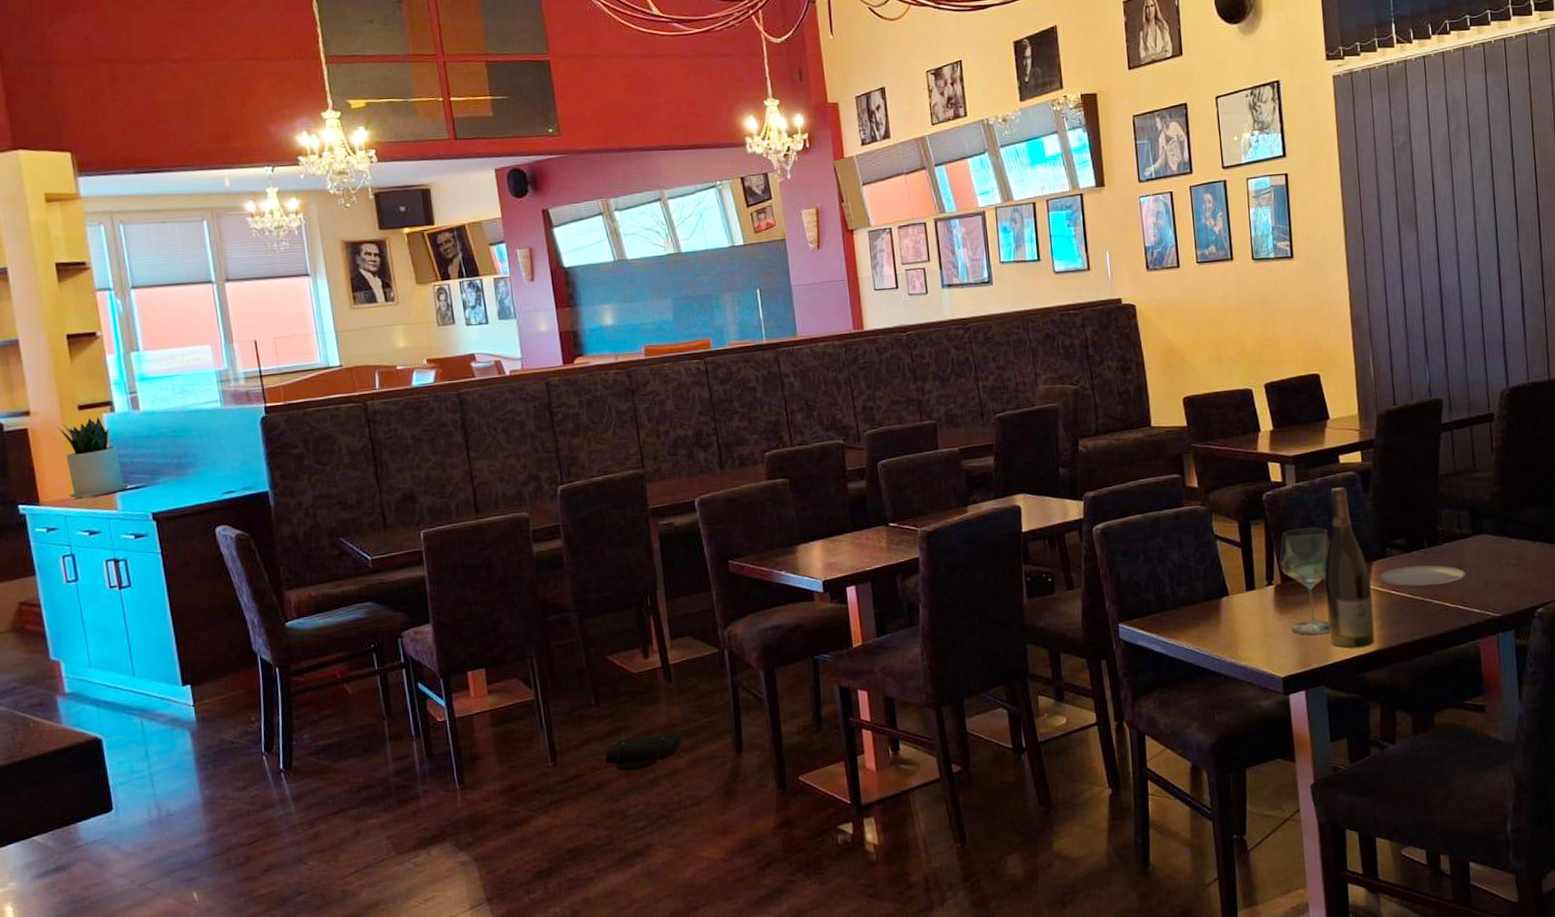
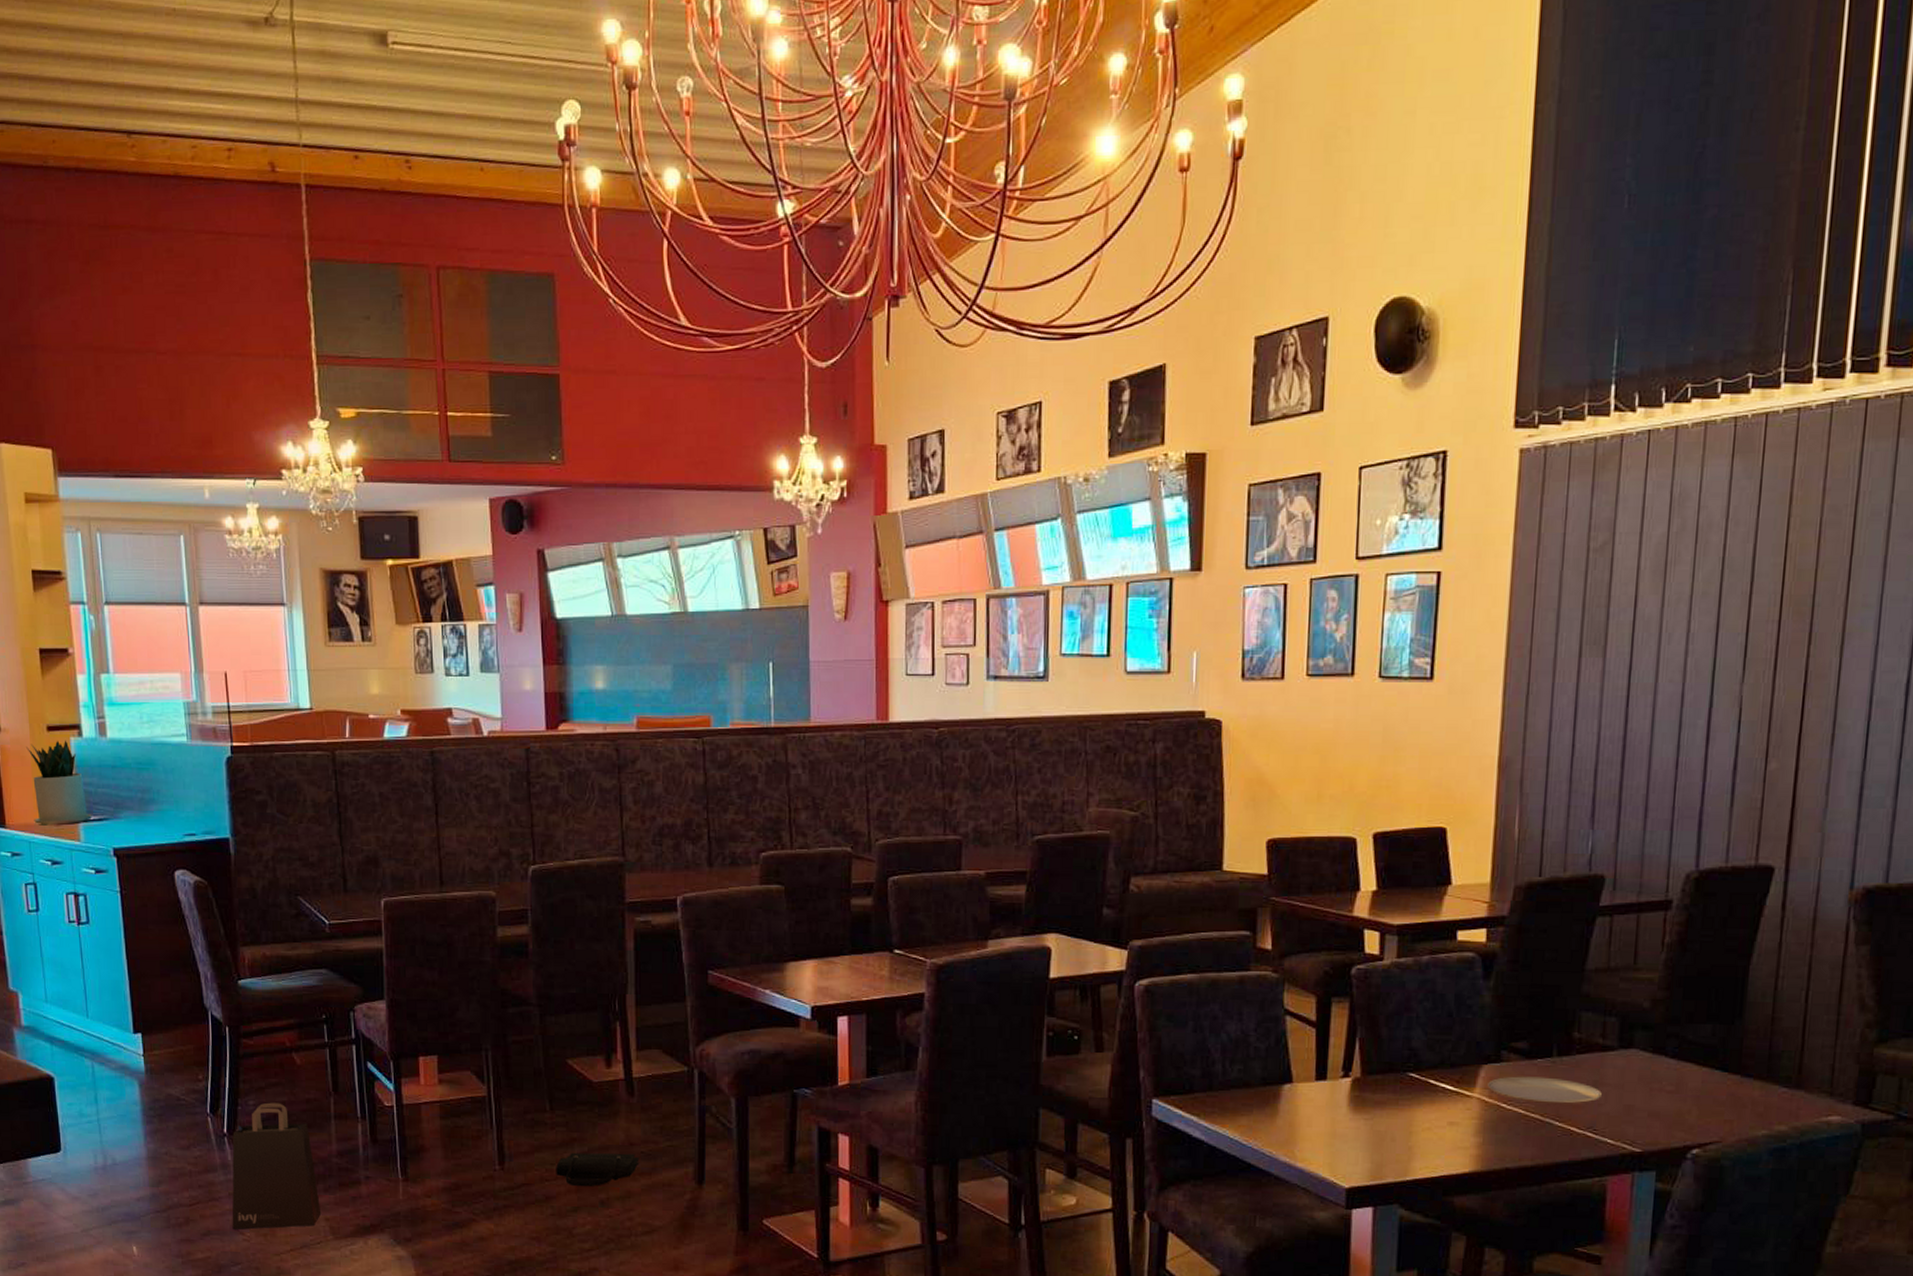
shopping bag: none [289,732,383,860] -> present [232,1102,322,1230]
wine glass: present [1279,527,1330,635] -> none [1362,1014,1431,1144]
wine bottle: present [1323,487,1375,648] -> none [1413,970,1477,1166]

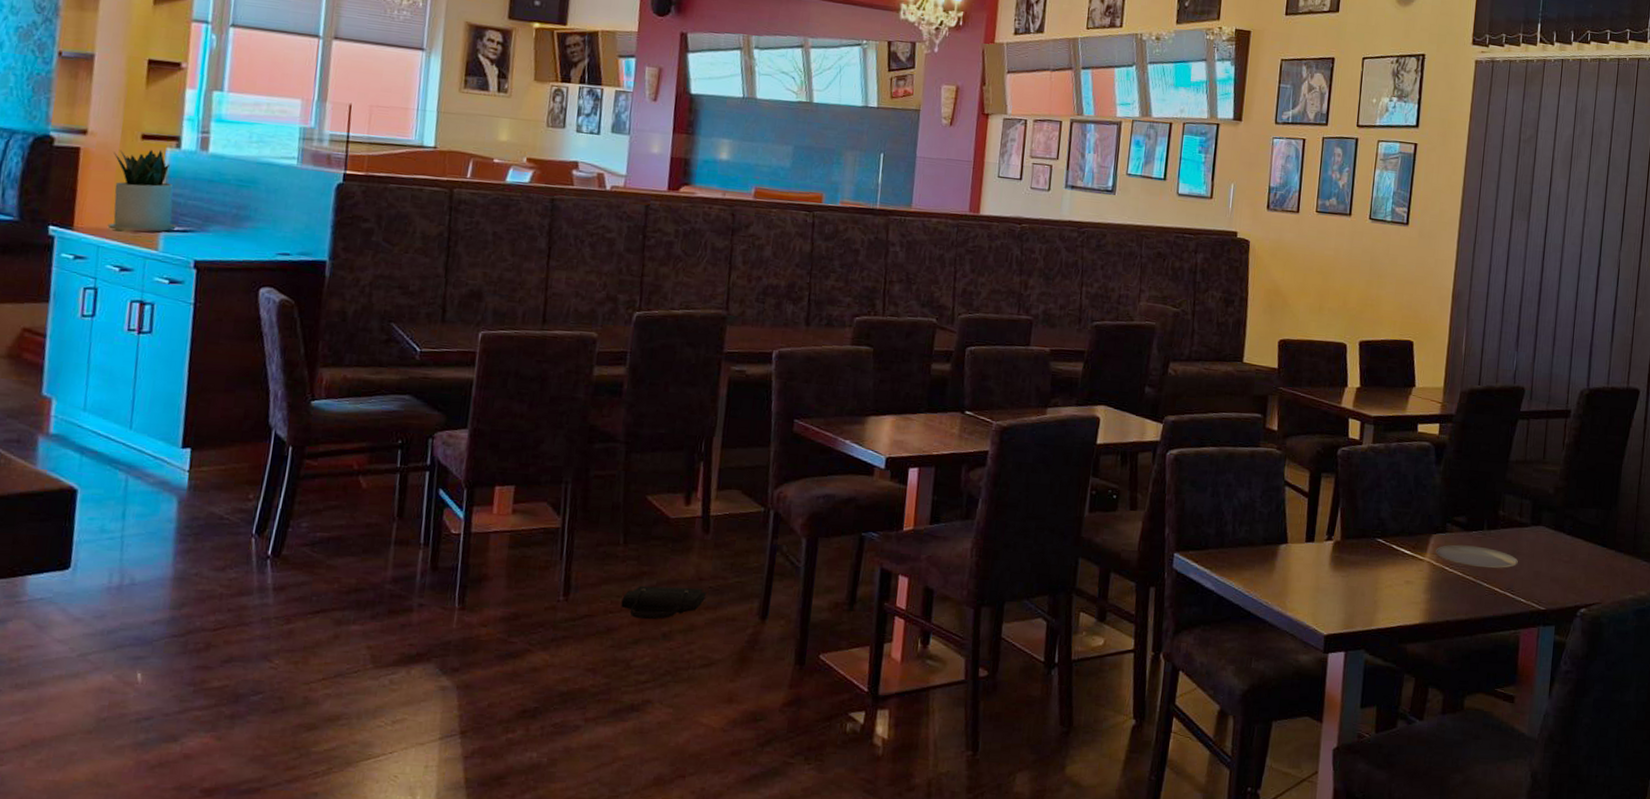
shopping bag: present [232,1102,322,1230] -> none [259,525,365,657]

